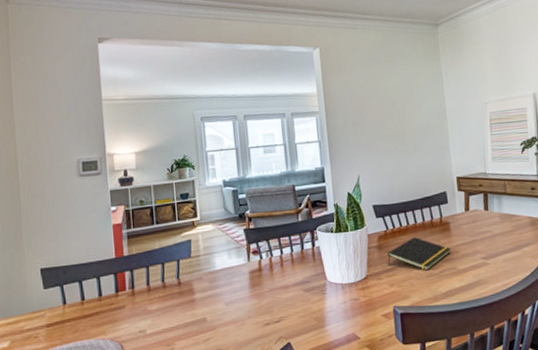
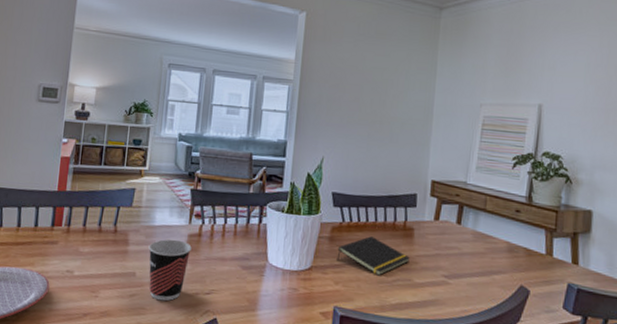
cup: none [214,278,255,339] -> present [148,239,192,301]

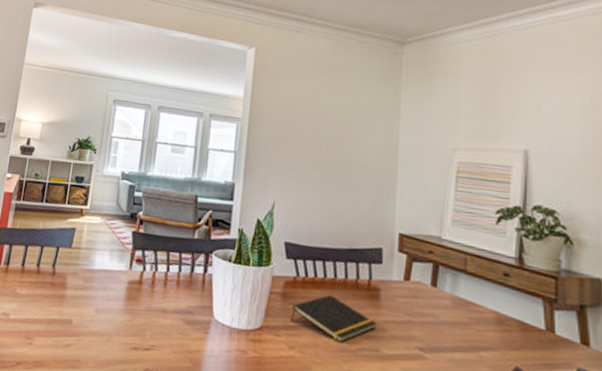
cup: present [148,239,192,301] -> none [85,285,131,355]

